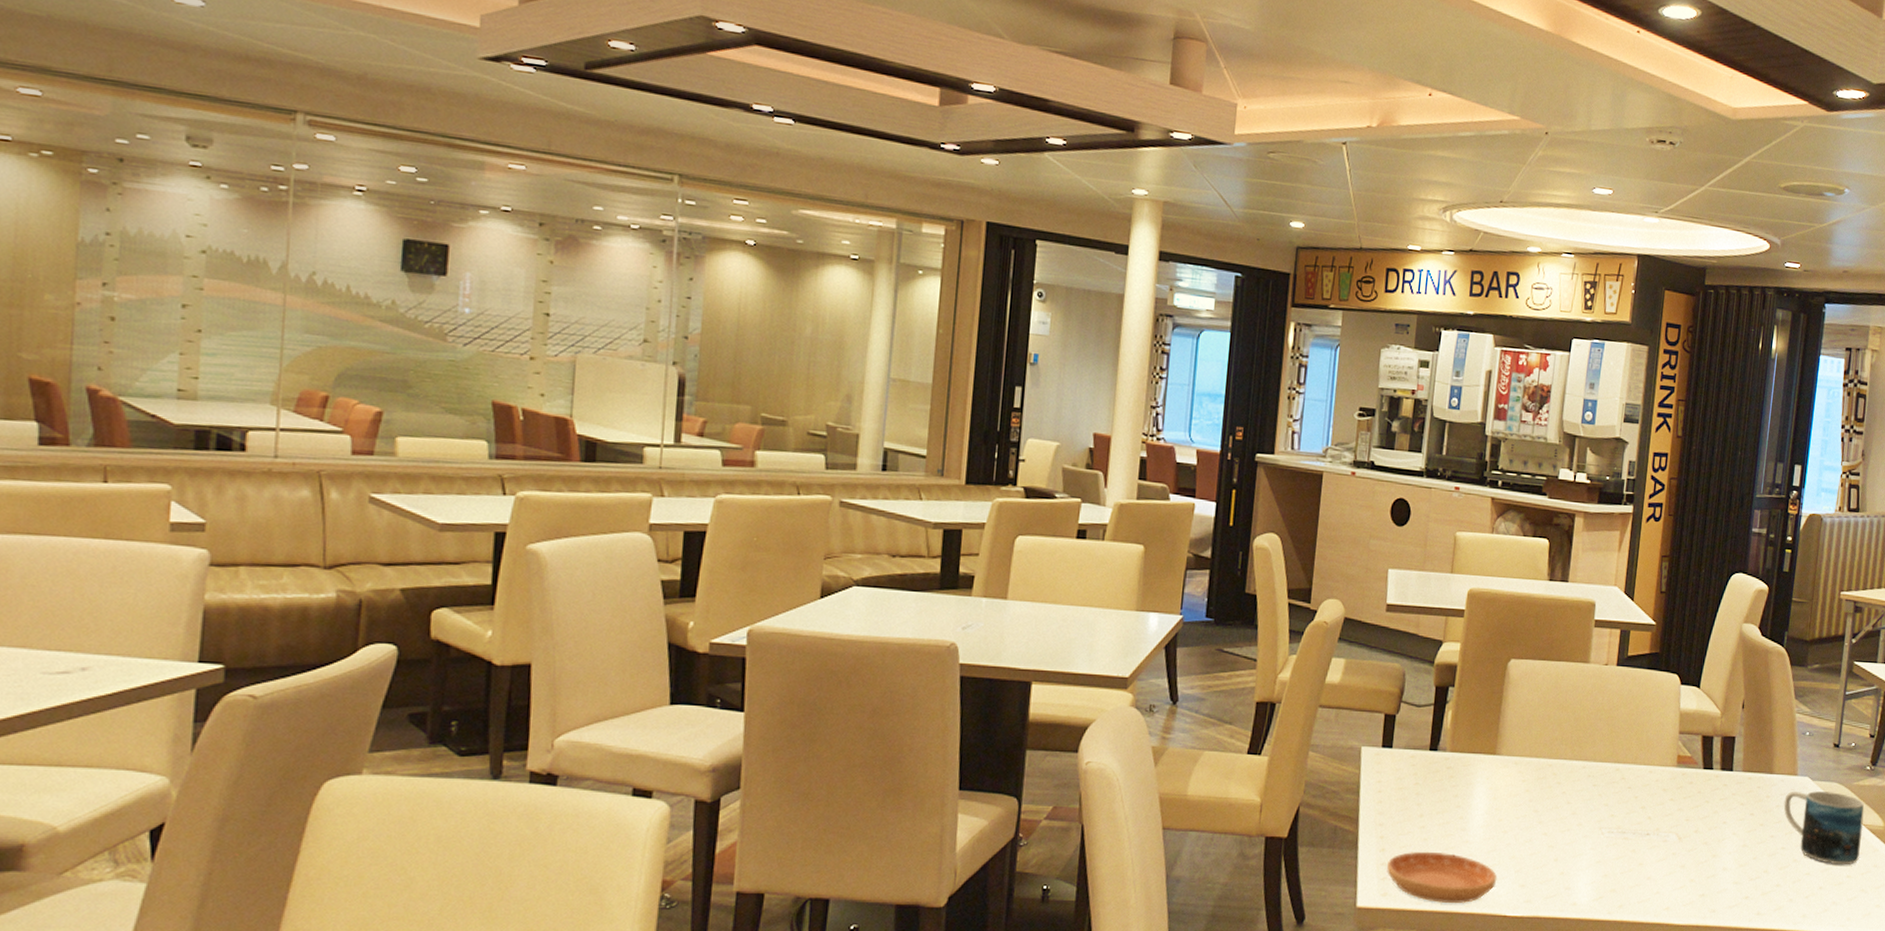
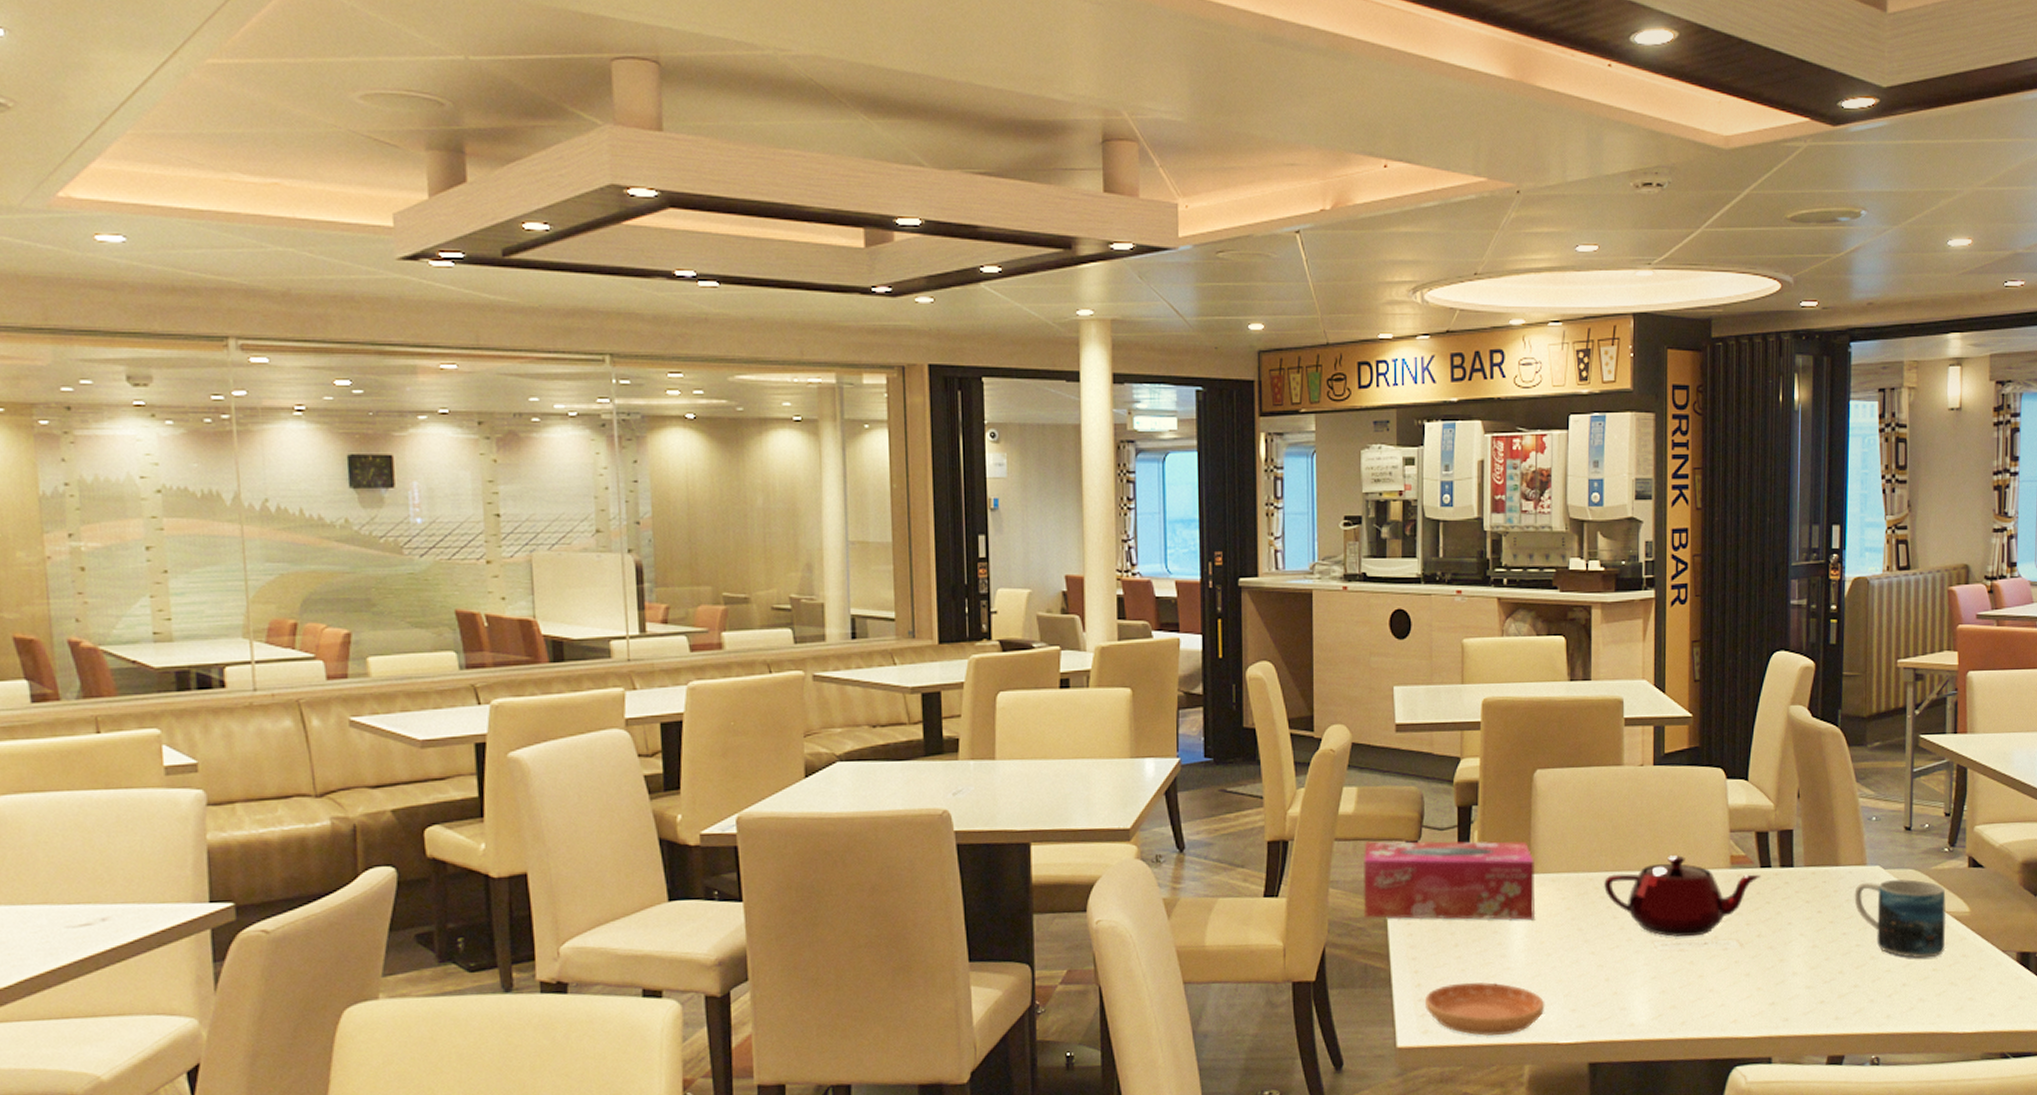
tissue box: none [1339,711,1501,798] -> present [1363,840,1536,920]
teapot: none [1561,750,1703,827] -> present [1604,855,1761,937]

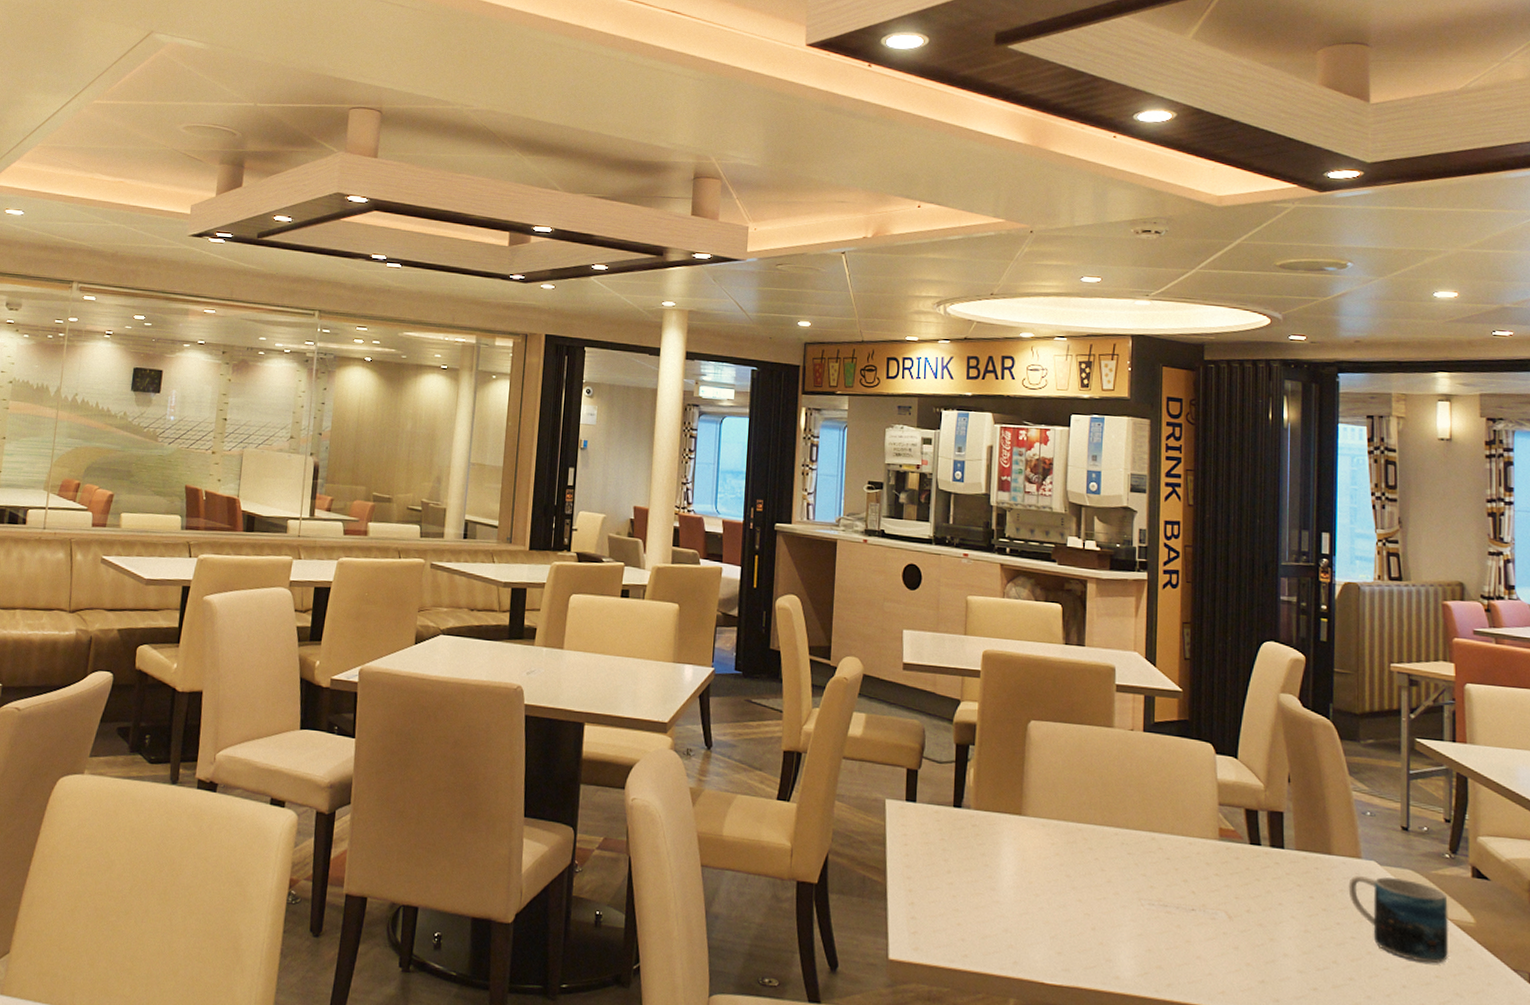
tissue box: present [1363,840,1536,920] -> none [865,764,1026,859]
saucer: present [1424,981,1545,1036] -> none [916,908,1032,966]
teapot: present [1604,855,1761,937] -> none [1093,819,1250,902]

